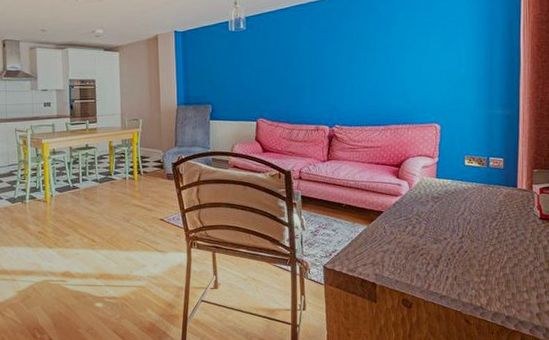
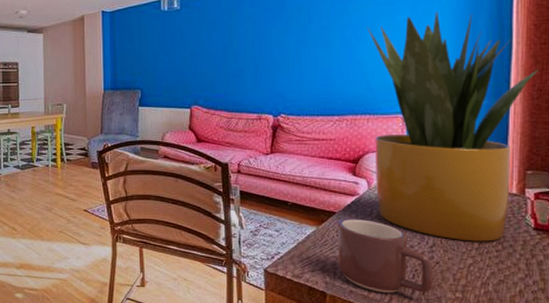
mug: none [385,216,463,281] -> present [338,218,434,293]
planter: none [406,34,540,232] -> present [367,11,538,242]

